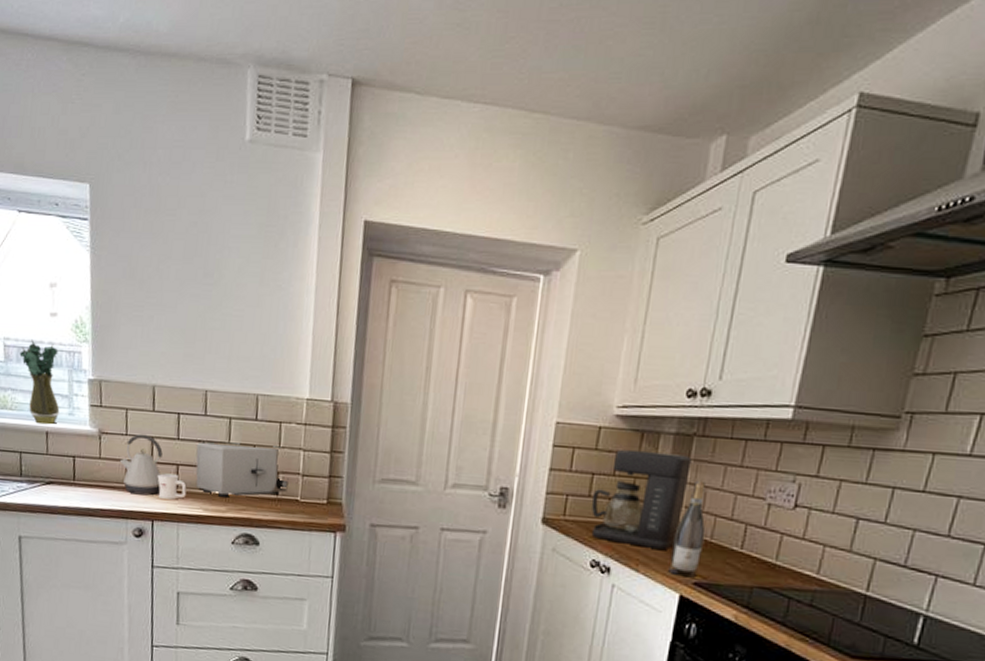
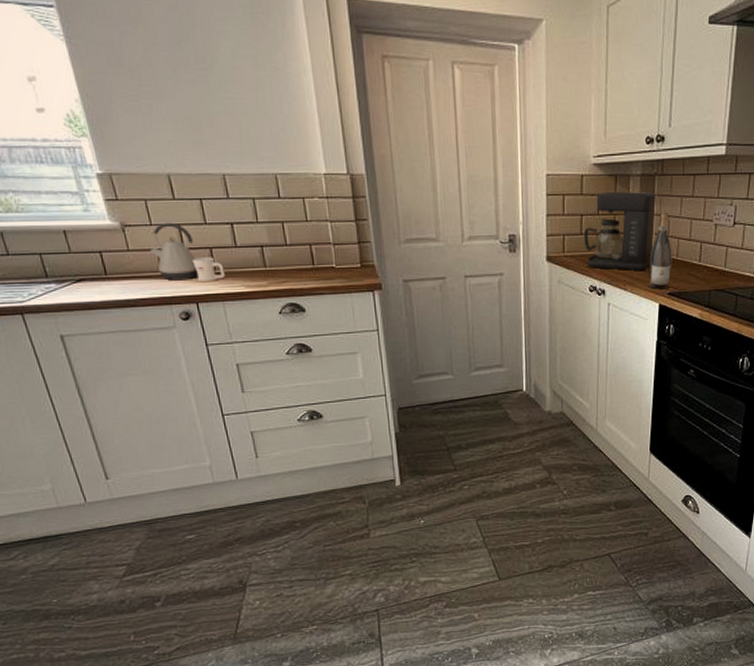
vase: present [19,338,60,425] -> none [12,137,73,224]
toaster: present [195,442,288,499] -> none [225,220,322,274]

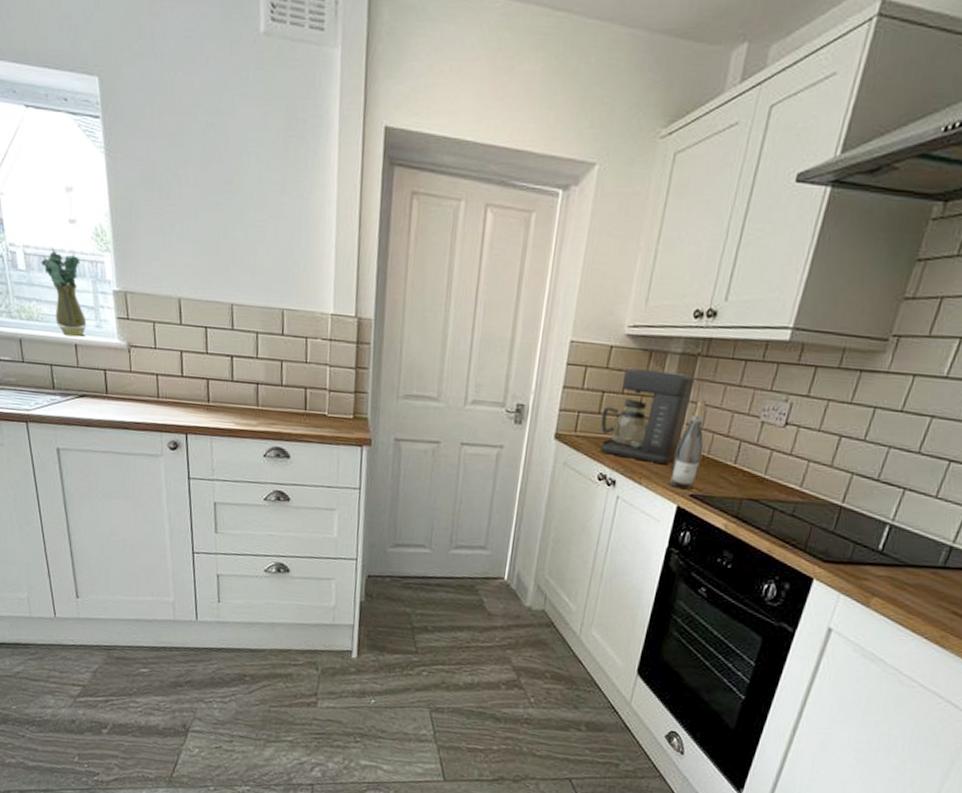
vase: none [12,137,73,224] -> present [41,246,87,338]
kettle: present [149,222,198,281] -> none [150,347,192,409]
mug: present [192,257,225,283] -> none [188,387,218,414]

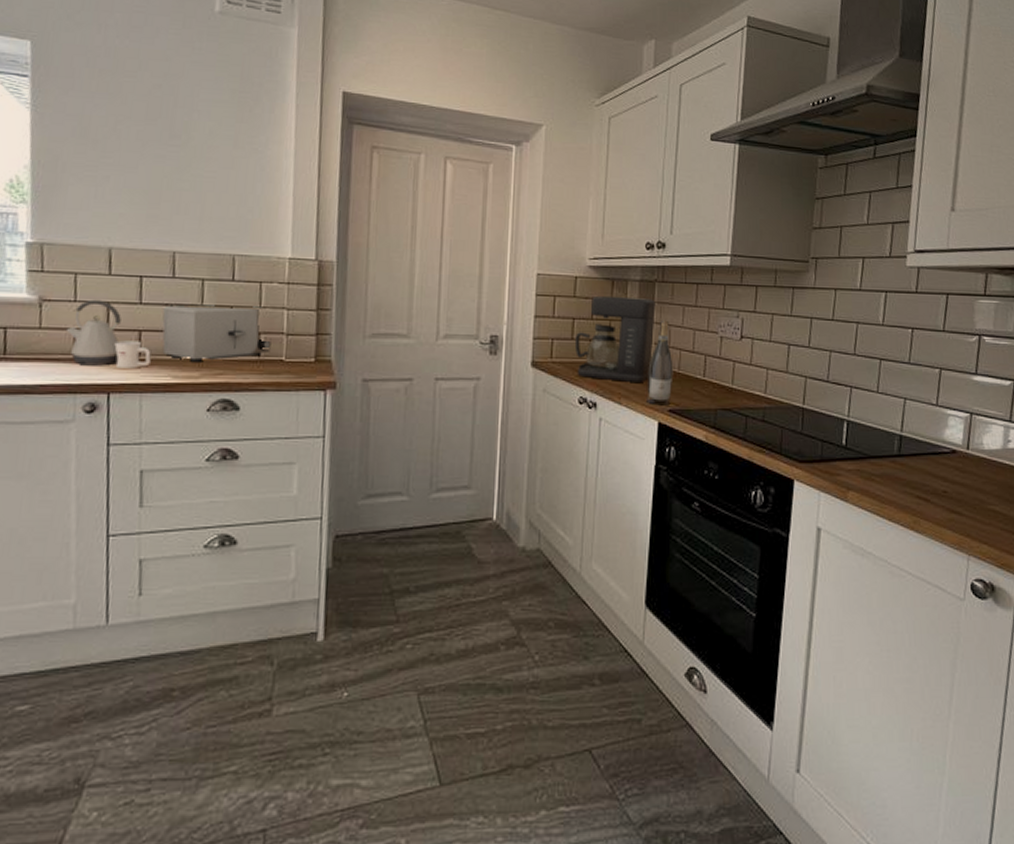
kettle: none [150,347,192,409] -> present [65,299,121,366]
mug: none [188,387,218,414] -> present [114,340,152,370]
toaster: none [225,356,316,413] -> present [162,304,271,364]

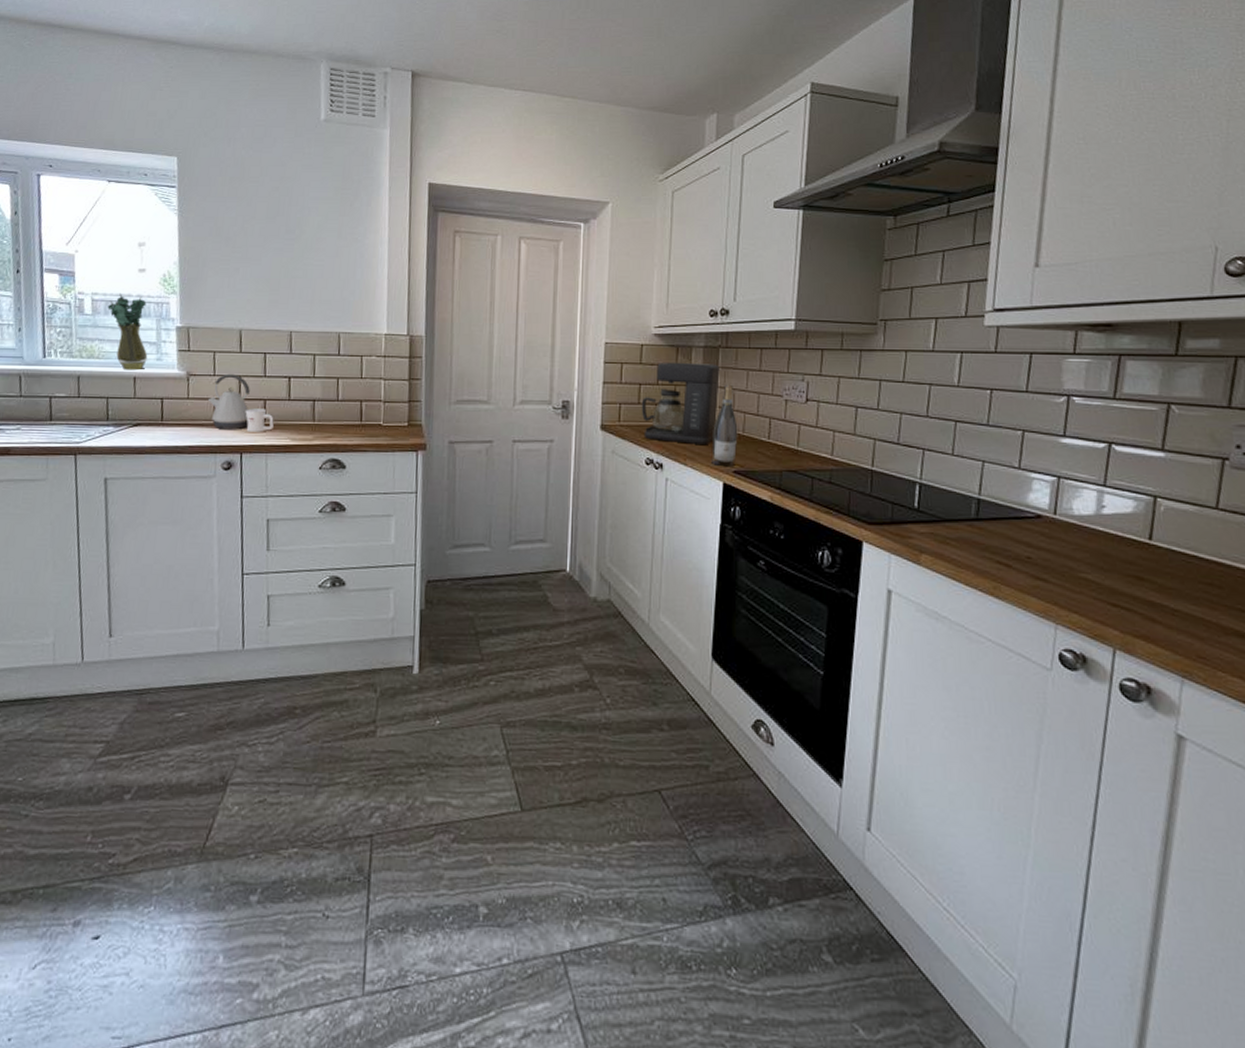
toaster: present [162,304,271,364] -> none [282,376,371,428]

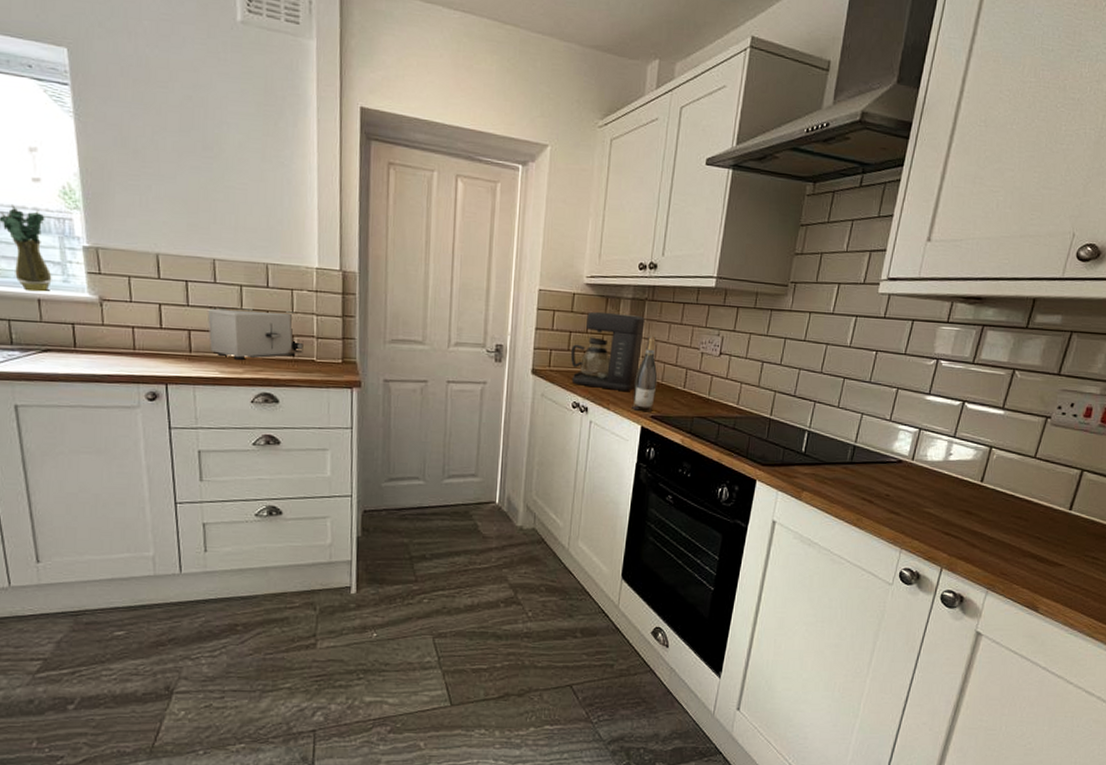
kettle: present [207,373,250,430] -> none [125,300,172,360]
mug: present [245,408,274,433] -> none [168,338,200,365]
toaster: none [282,376,371,428] -> present [208,308,304,361]

